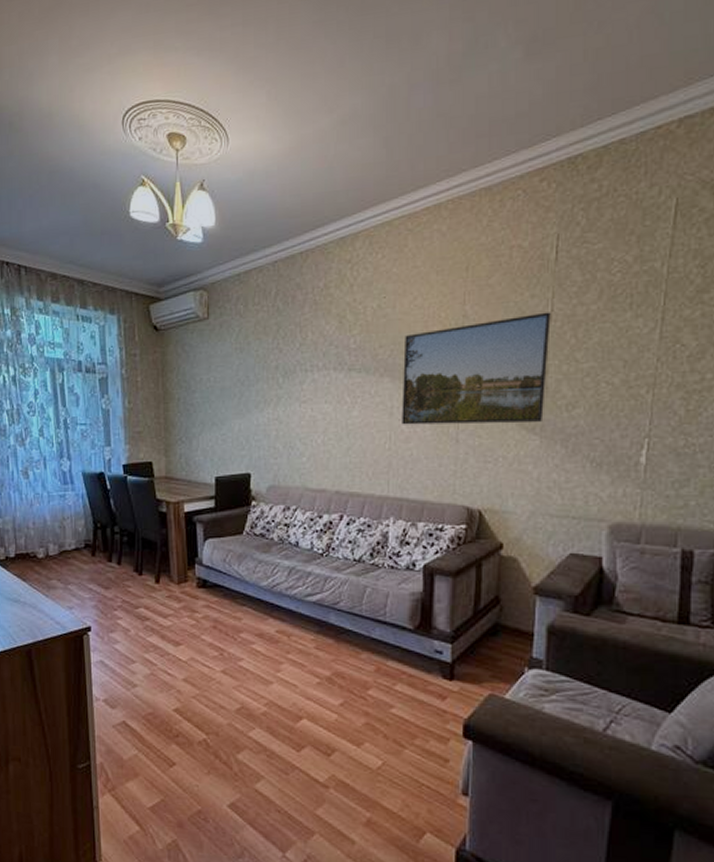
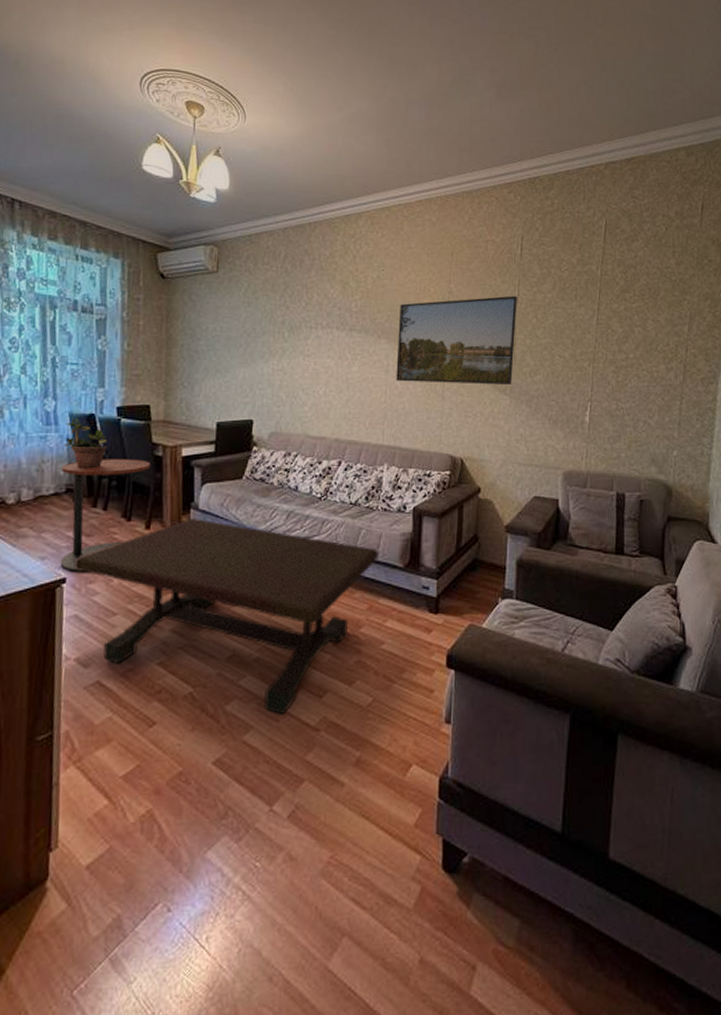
side table: none [79,516,157,621] -> present [60,459,151,571]
potted plant: none [80,478,117,525] -> present [64,419,107,469]
coffee table: none [96,574,385,768] -> present [74,519,378,714]

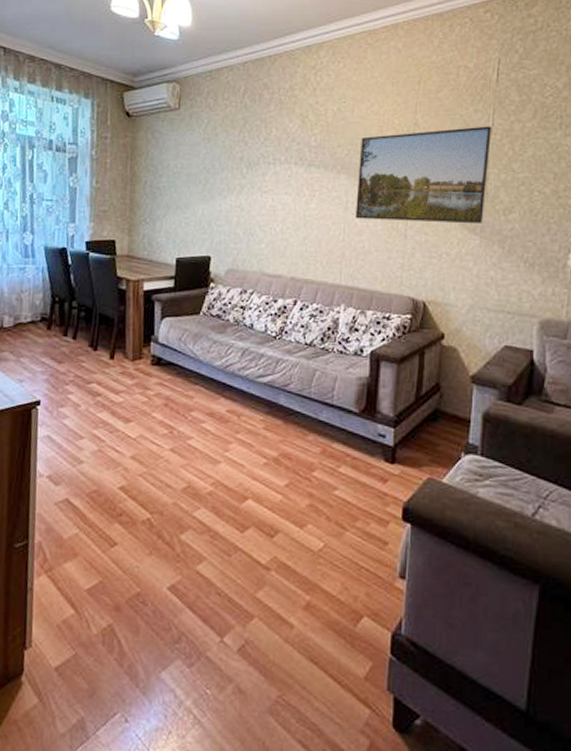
side table: present [60,459,151,571] -> none [35,291,116,395]
potted plant: present [64,419,107,469] -> none [40,252,77,300]
coffee table: present [74,519,378,714] -> none [47,351,332,549]

